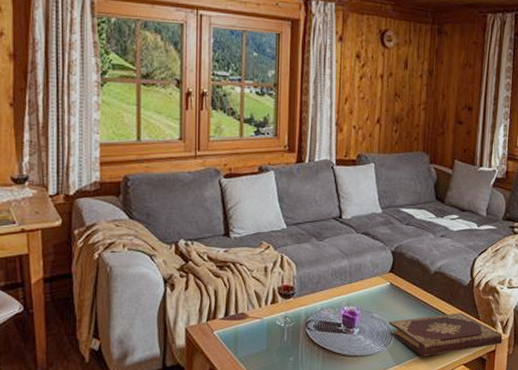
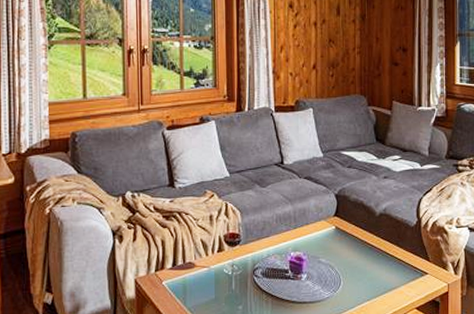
book: present [389,313,503,357] -> none [336,255,455,301]

